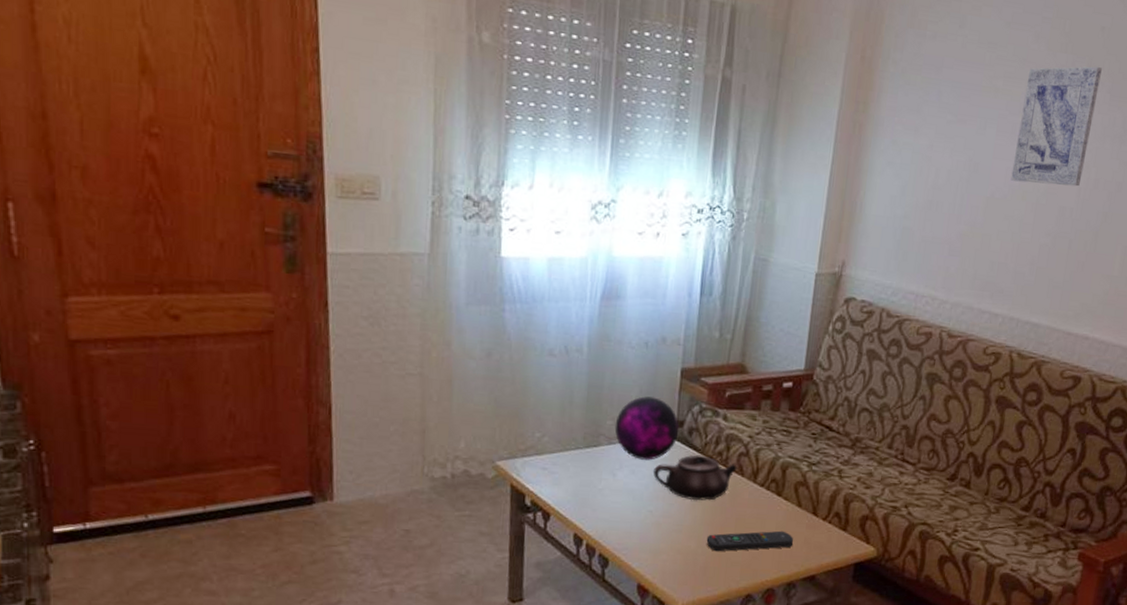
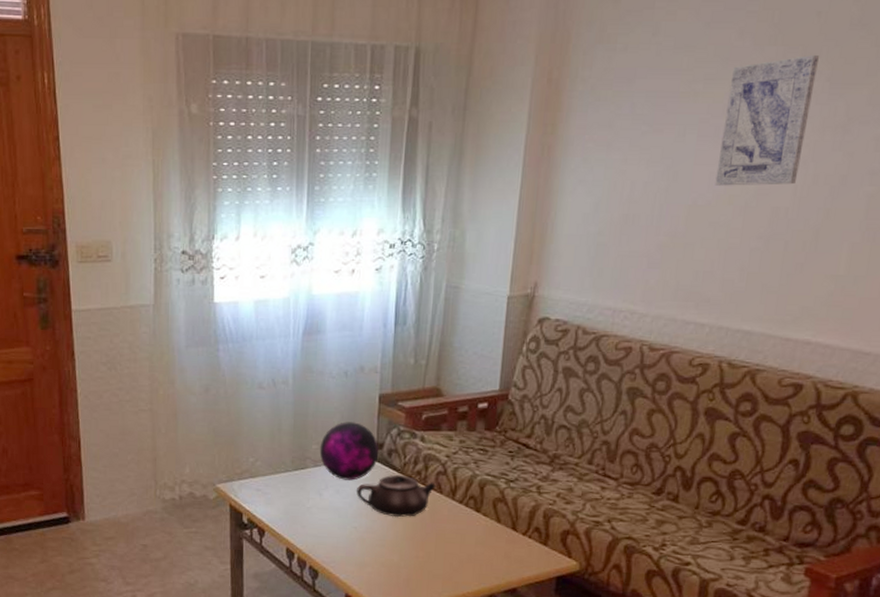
remote control: present [706,530,794,552] -> none [408,545,494,565]

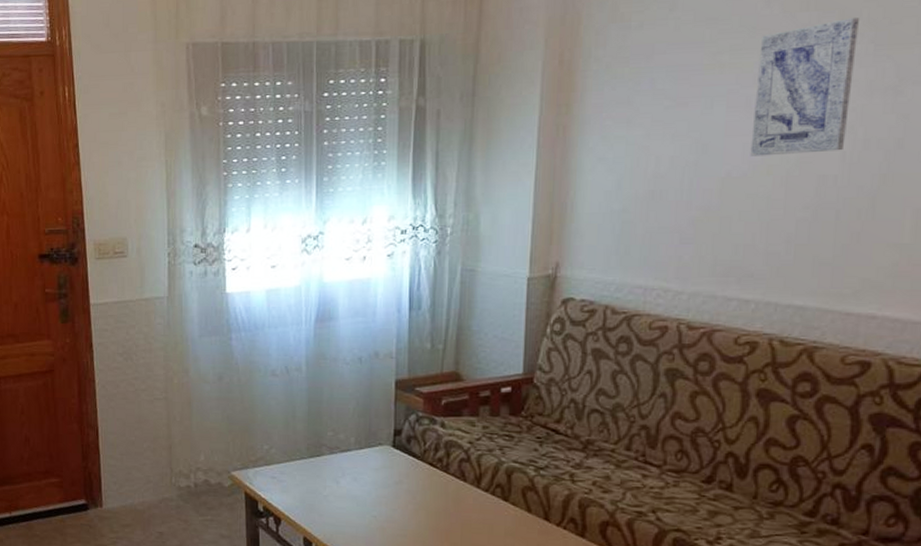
decorative orb: present [319,422,379,481] -> none [335,408,397,468]
teapot: present [356,474,436,518] -> none [375,461,459,507]

